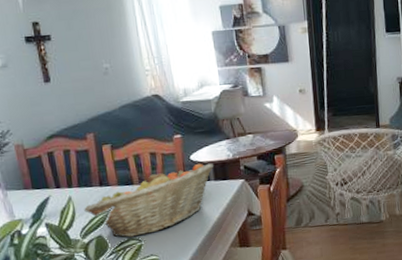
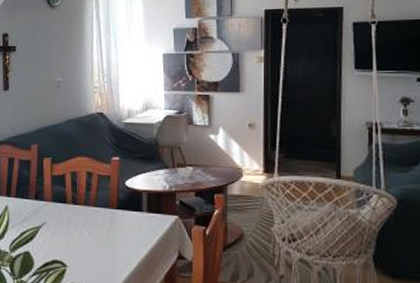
fruit basket: present [84,164,213,238] -> none [17,191,148,260]

